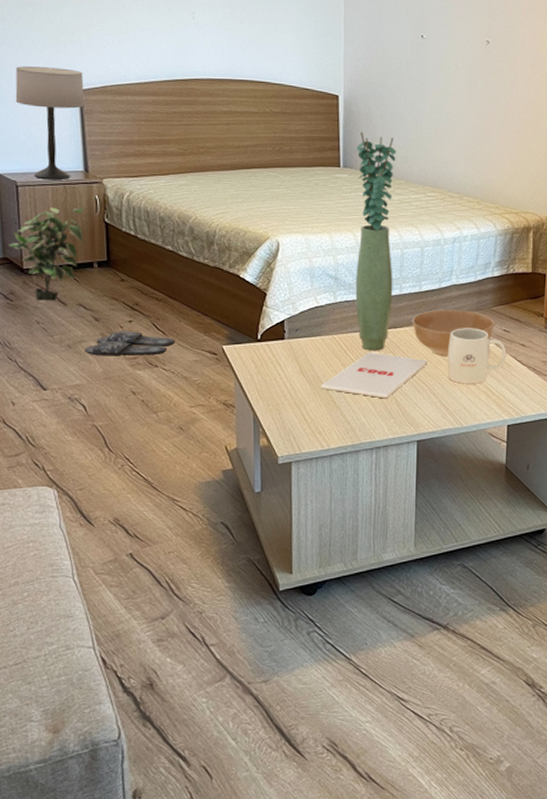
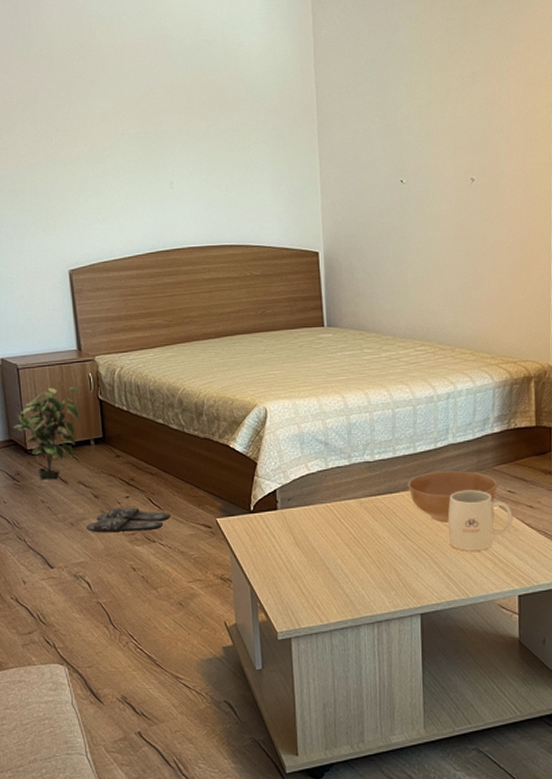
table lamp: present [15,66,85,180] -> none [12,250,75,361]
magazine: present [320,352,429,399] -> none [316,520,428,570]
vase: present [355,131,396,351] -> none [339,287,386,519]

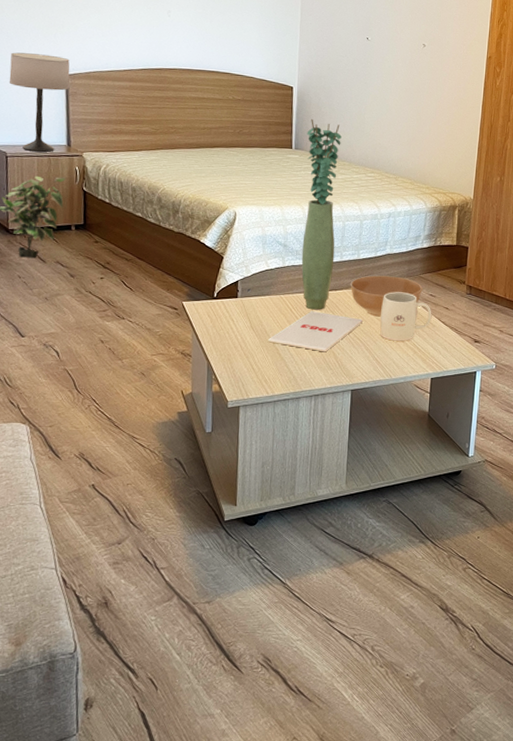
table lamp: none [12,250,75,361] -> present [8,52,70,153]
slippers: present [86,507,170,532] -> none [60,286,141,308]
magazine: none [316,520,428,570] -> present [267,311,364,352]
vase: none [339,287,386,519] -> present [301,118,342,310]

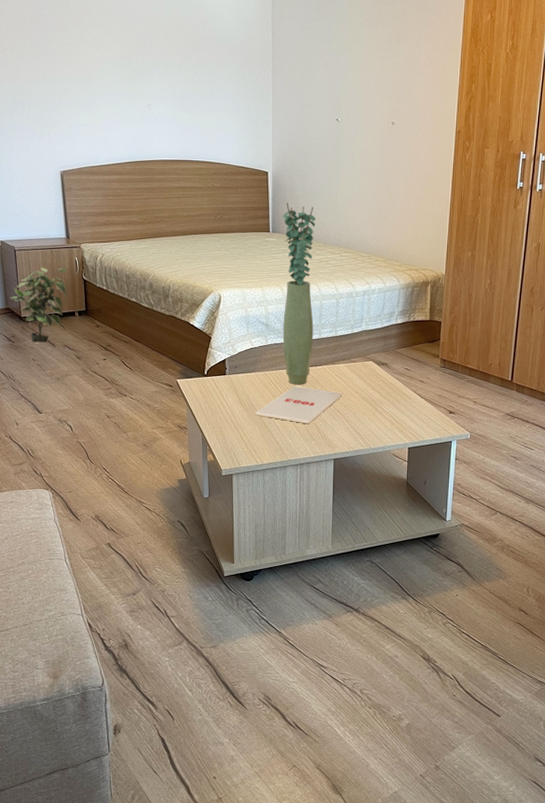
table lamp: present [8,52,70,153] -> none [11,153,65,246]
bowl: present [350,275,422,317] -> none [329,351,398,391]
mug: present [380,292,432,341] -> none [359,366,408,413]

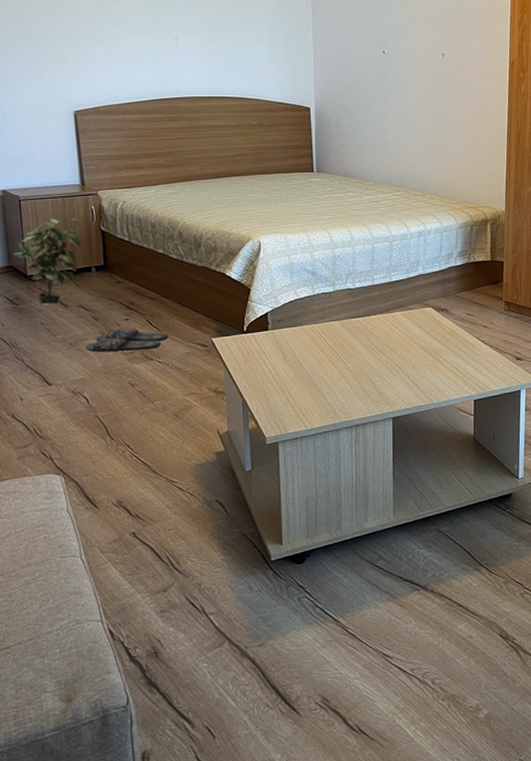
slippers: none [70,367,139,387] -> present [86,328,168,351]
magazine: present [255,386,343,424] -> none [302,339,400,381]
vase: present [283,202,316,385] -> none [328,139,366,338]

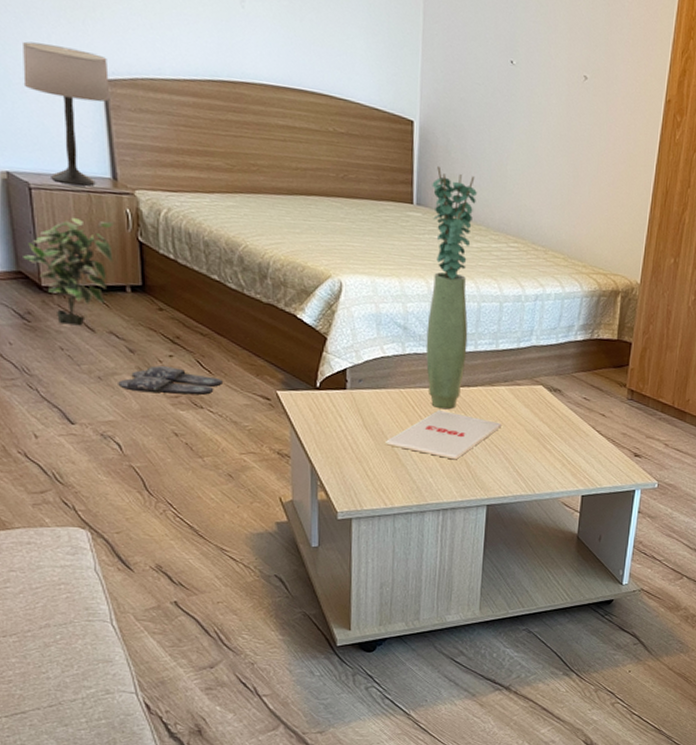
table lamp: none [16,92,79,194] -> present [23,41,110,187]
magazine: none [302,339,400,381] -> present [384,410,503,460]
vase: none [328,139,366,338] -> present [425,165,477,409]

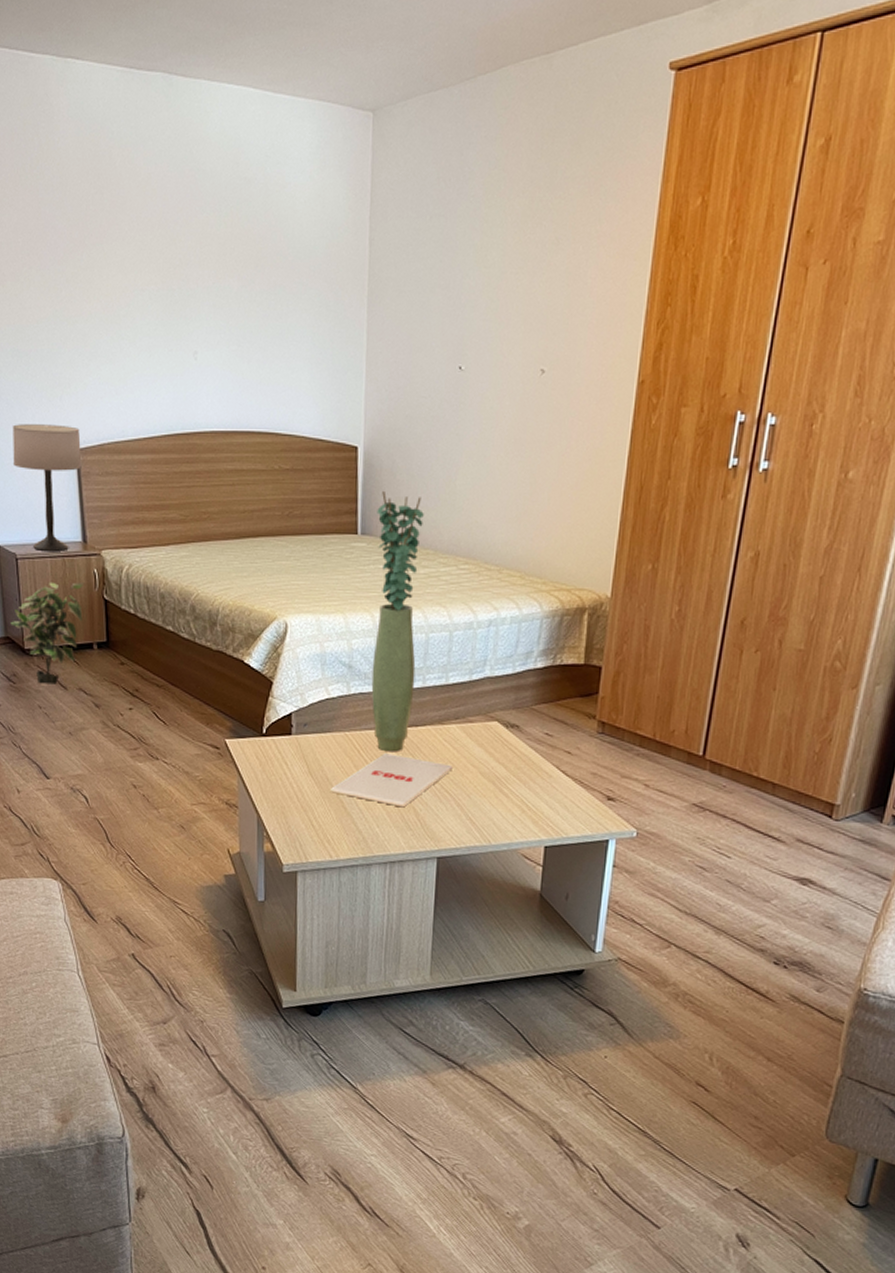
slippers: present [118,365,222,395] -> none [86,719,176,746]

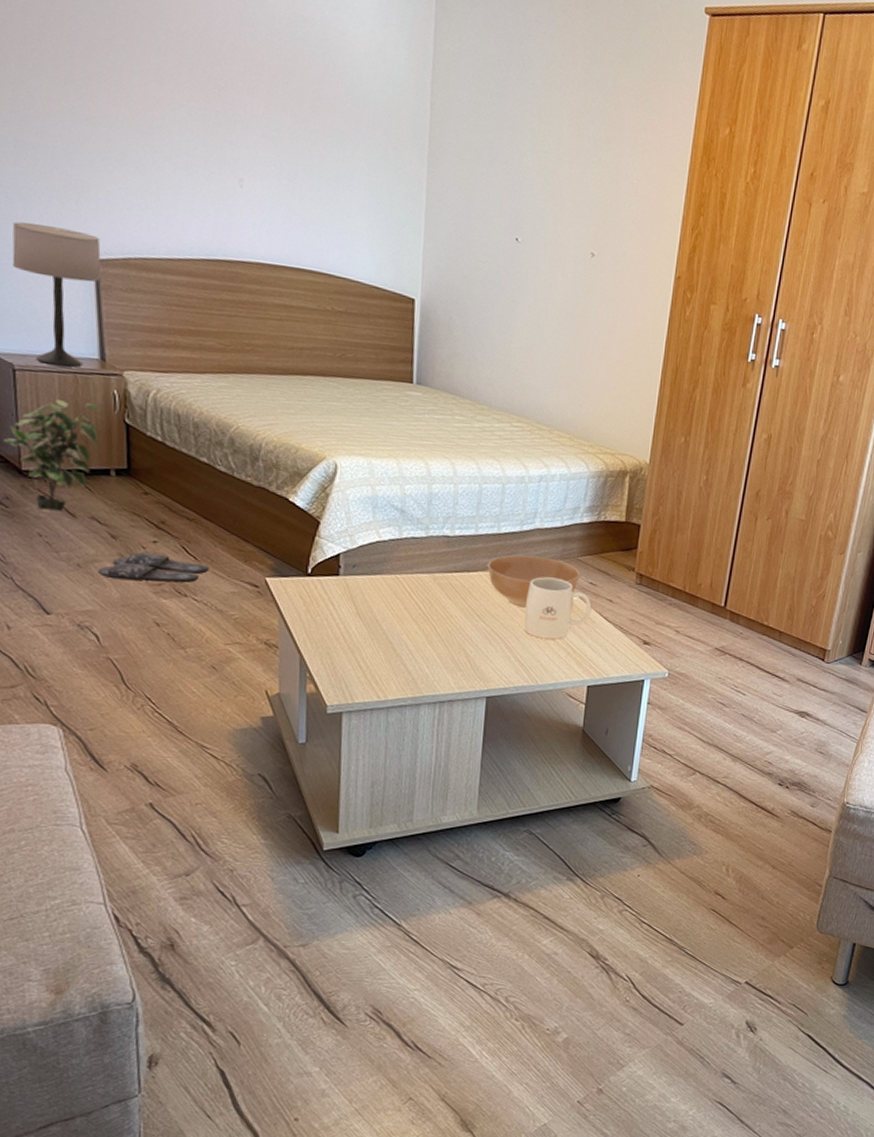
slippers: none [86,719,176,746] -> present [98,552,209,582]
magazine: present [329,753,454,808] -> none [378,597,504,649]
vase: present [371,490,424,752] -> none [424,344,479,596]
bowl: none [435,706,535,763] -> present [487,555,580,608]
mug: none [475,729,548,796] -> present [524,577,592,640]

